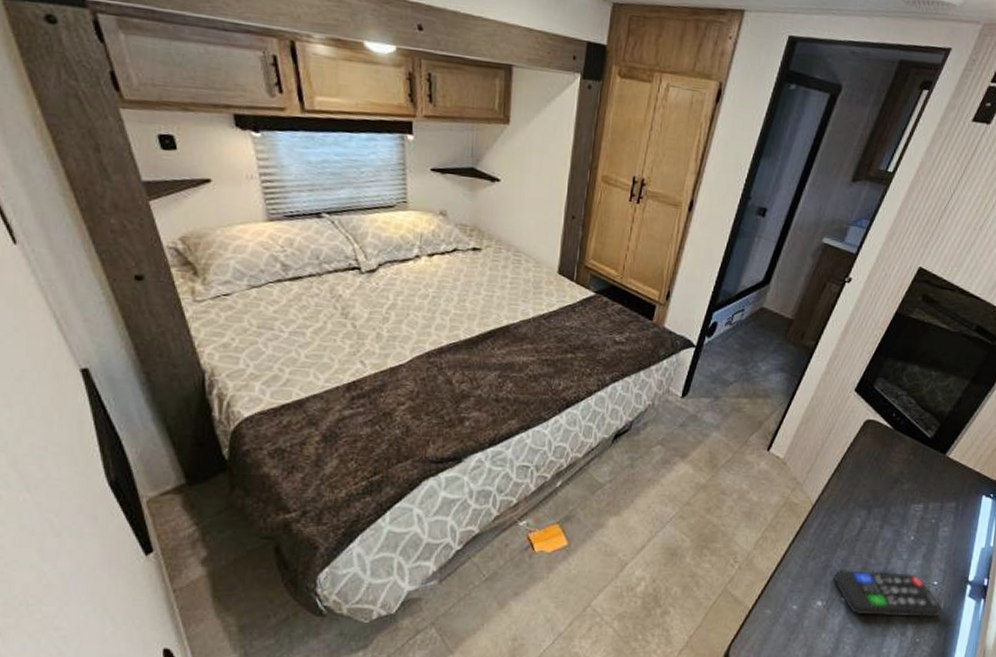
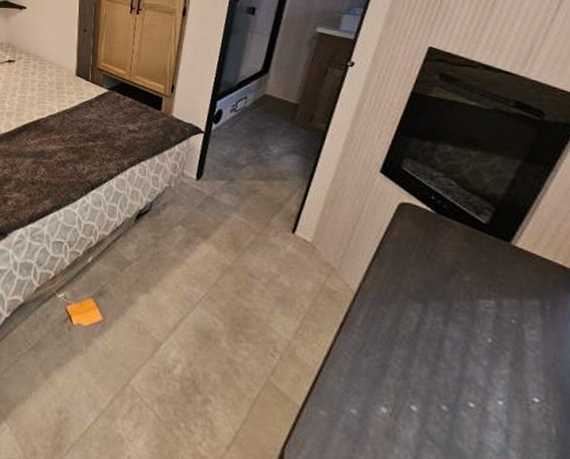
remote control: present [834,570,942,617] -> none [396,371,554,446]

